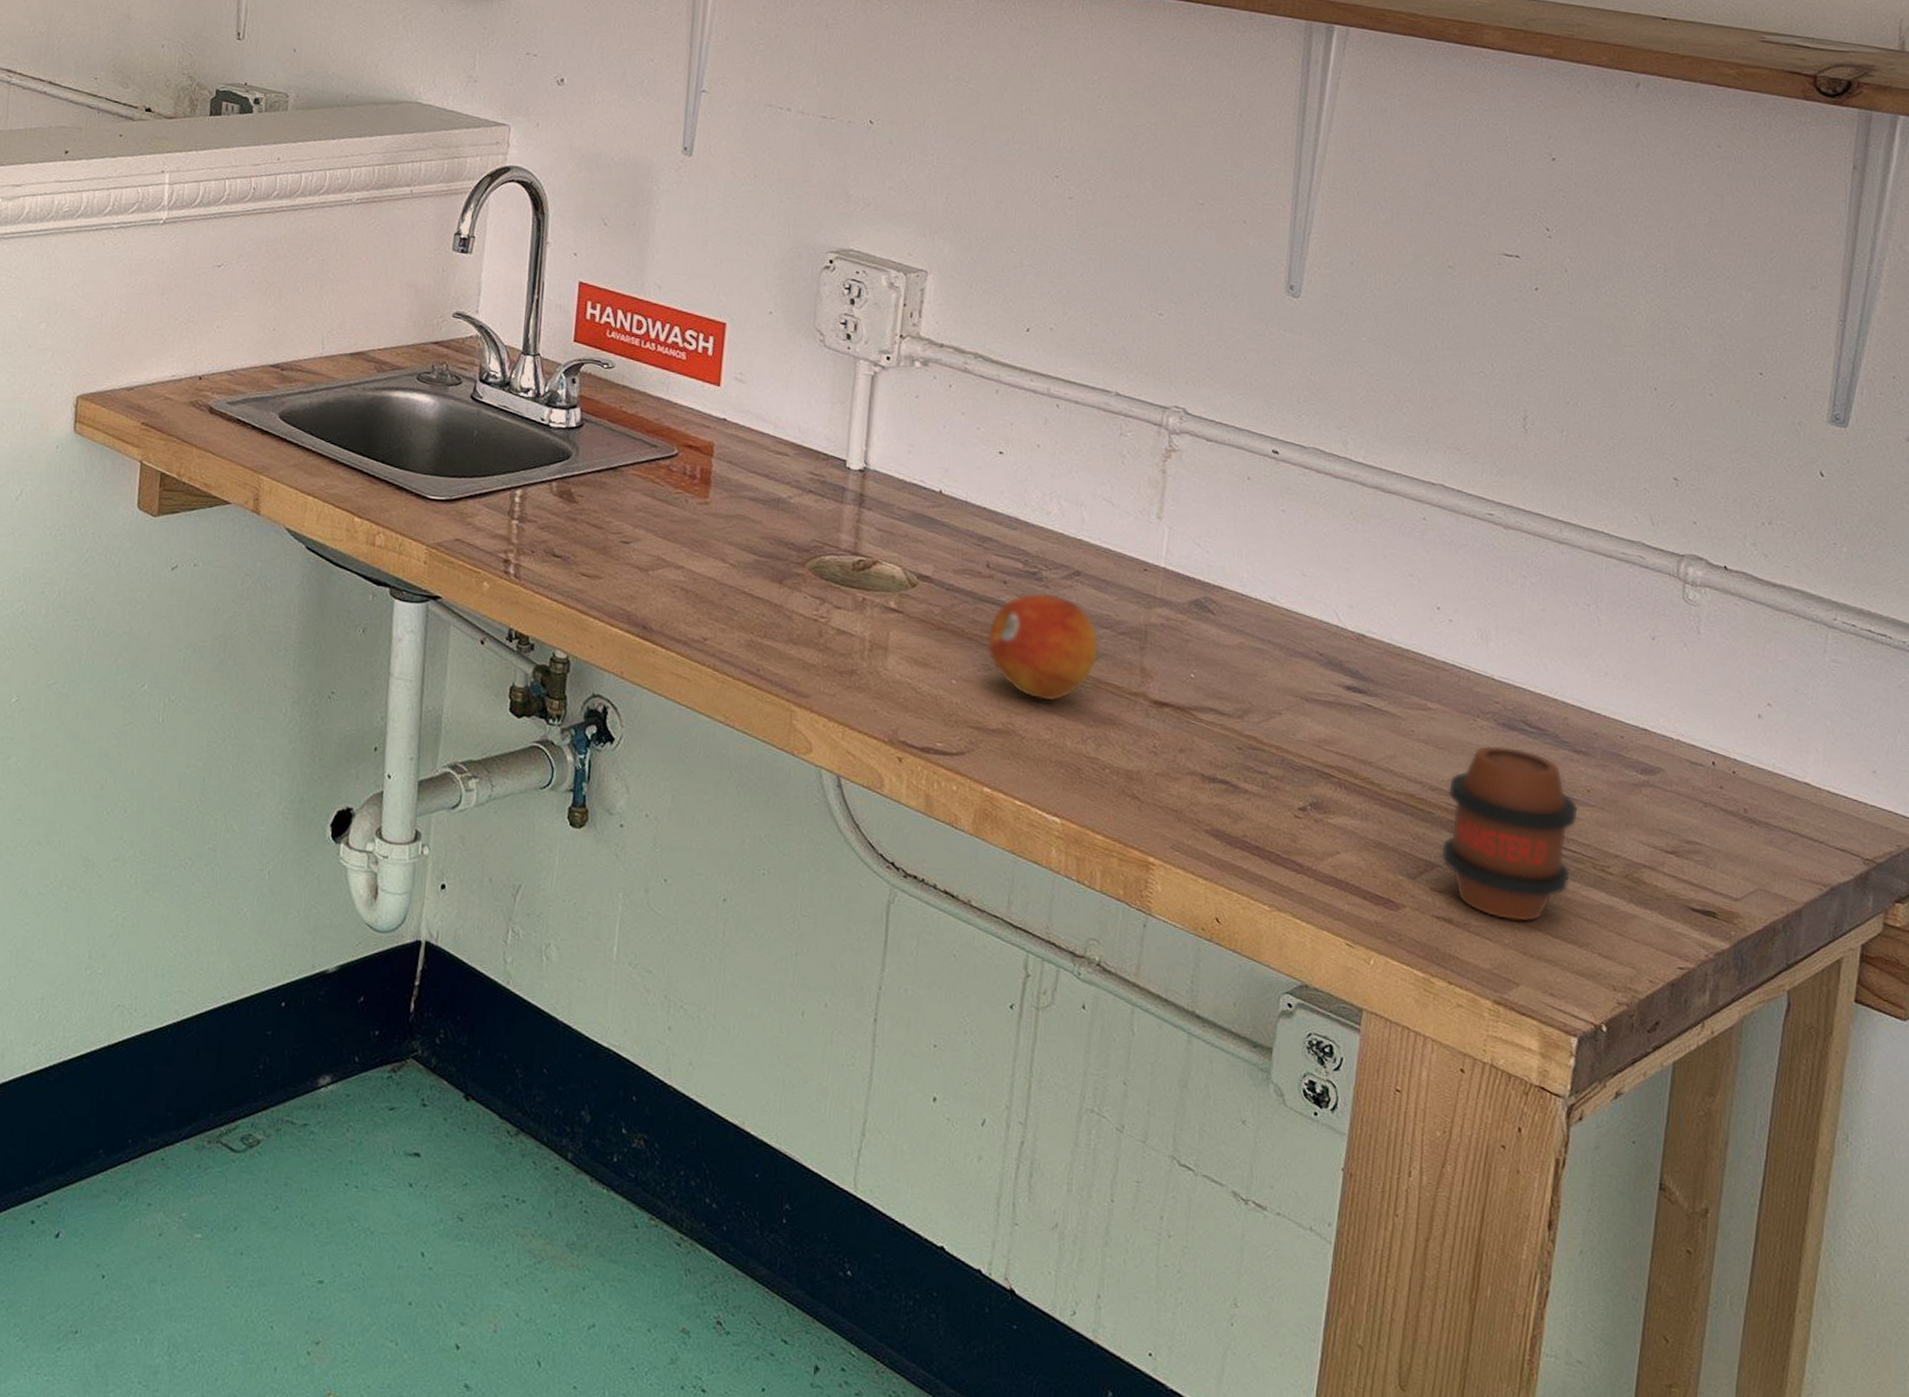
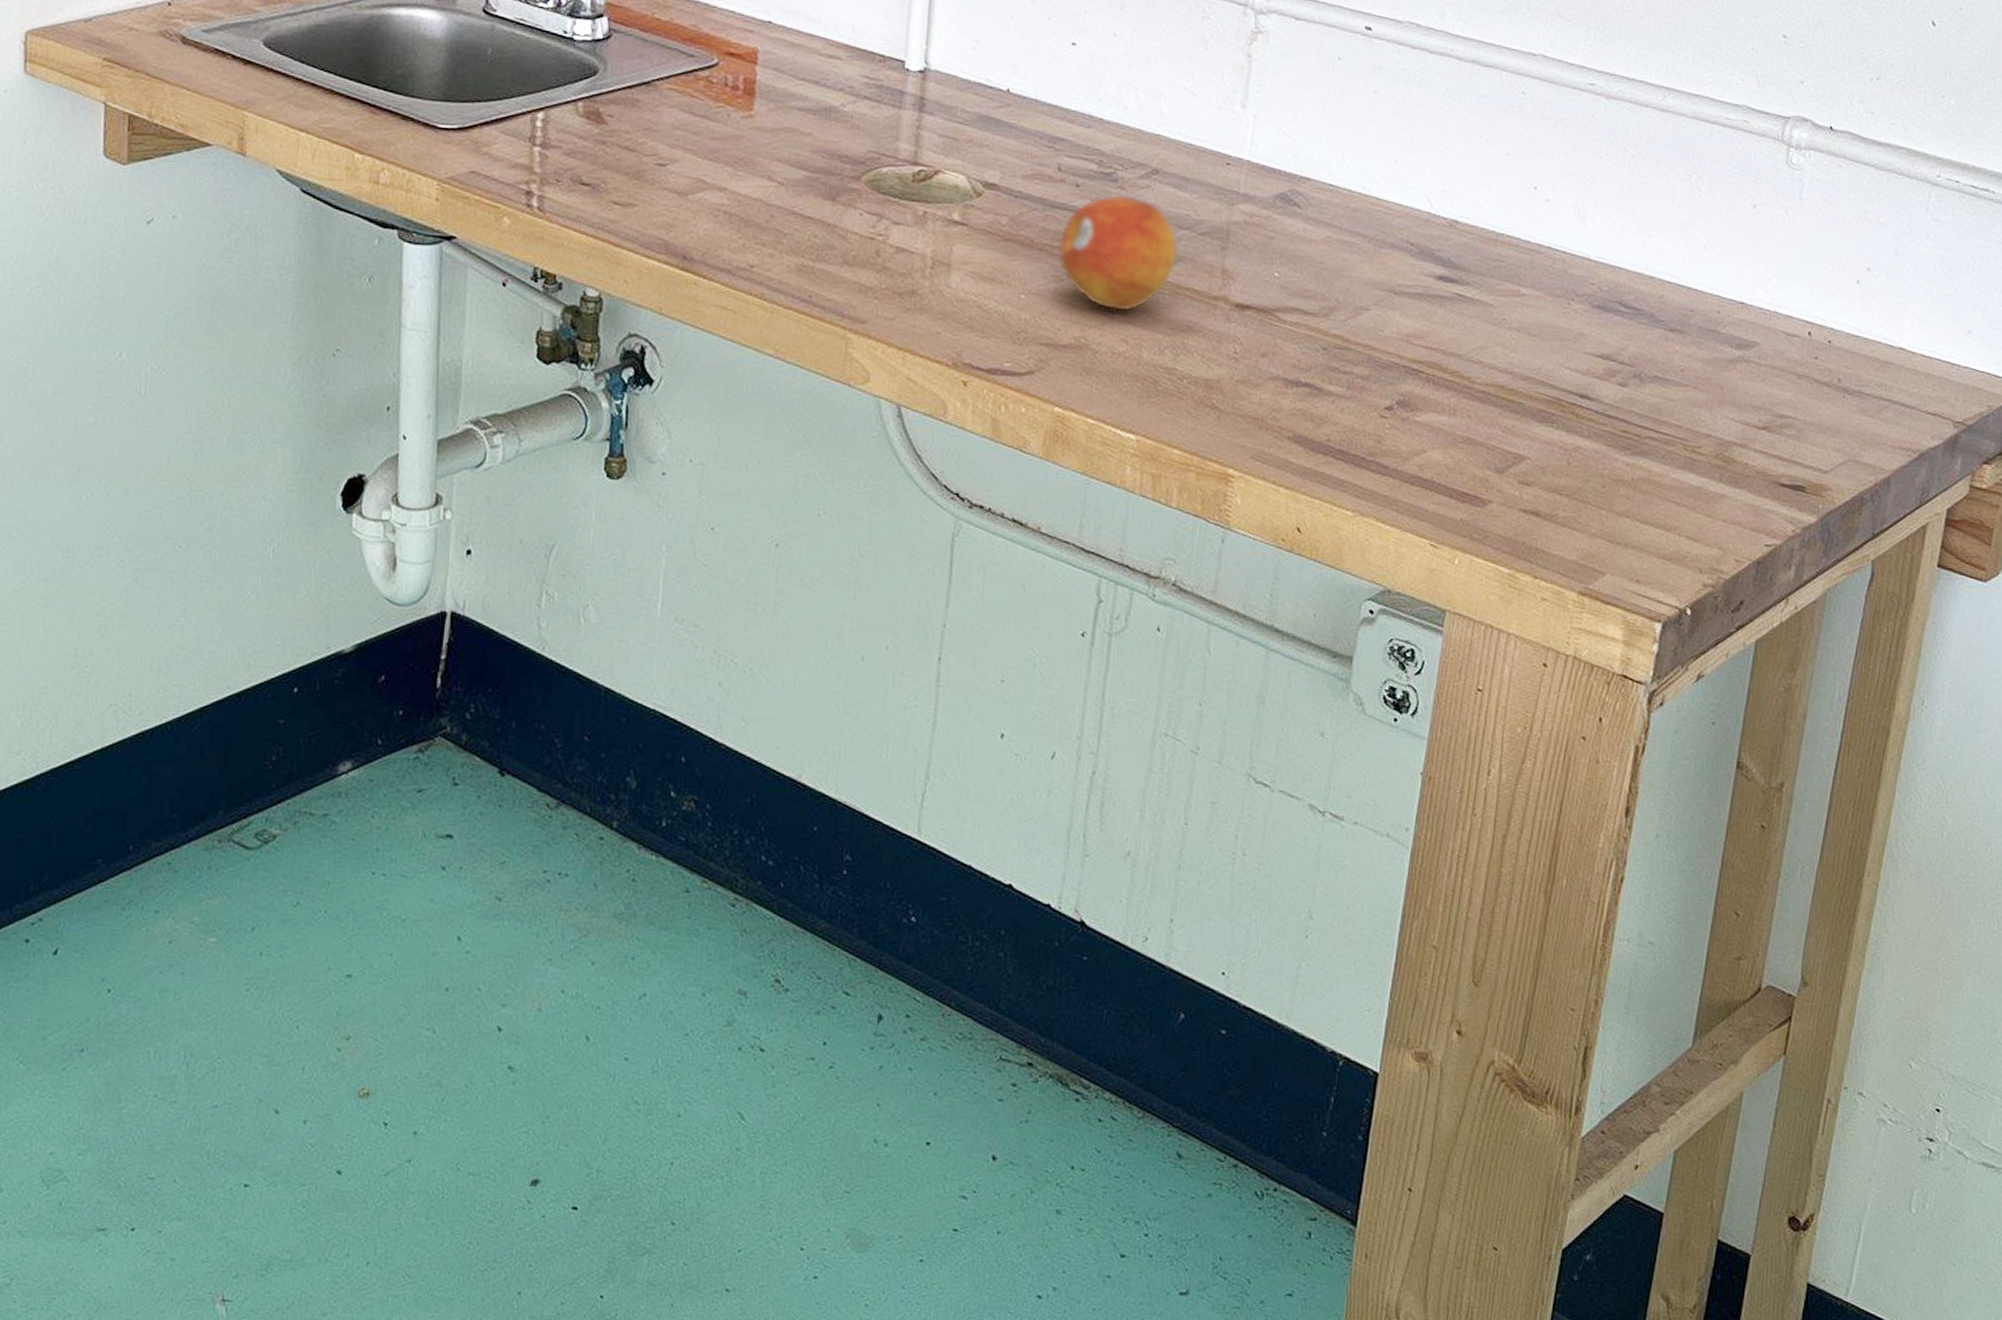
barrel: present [1440,744,1579,923] -> none [1529,328,1672,510]

